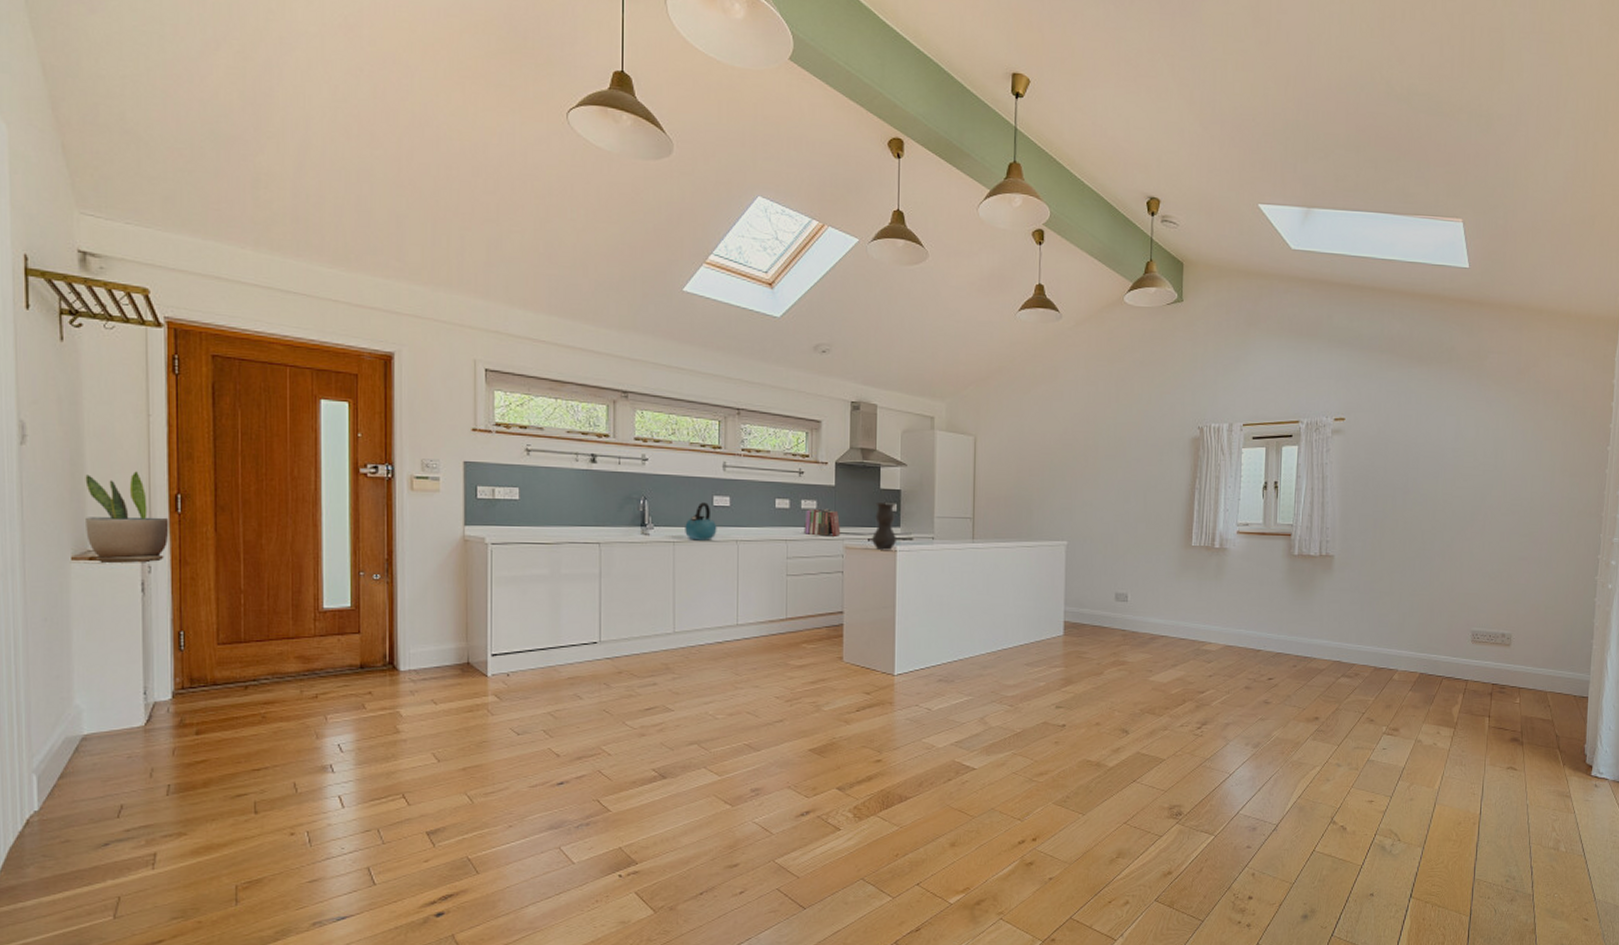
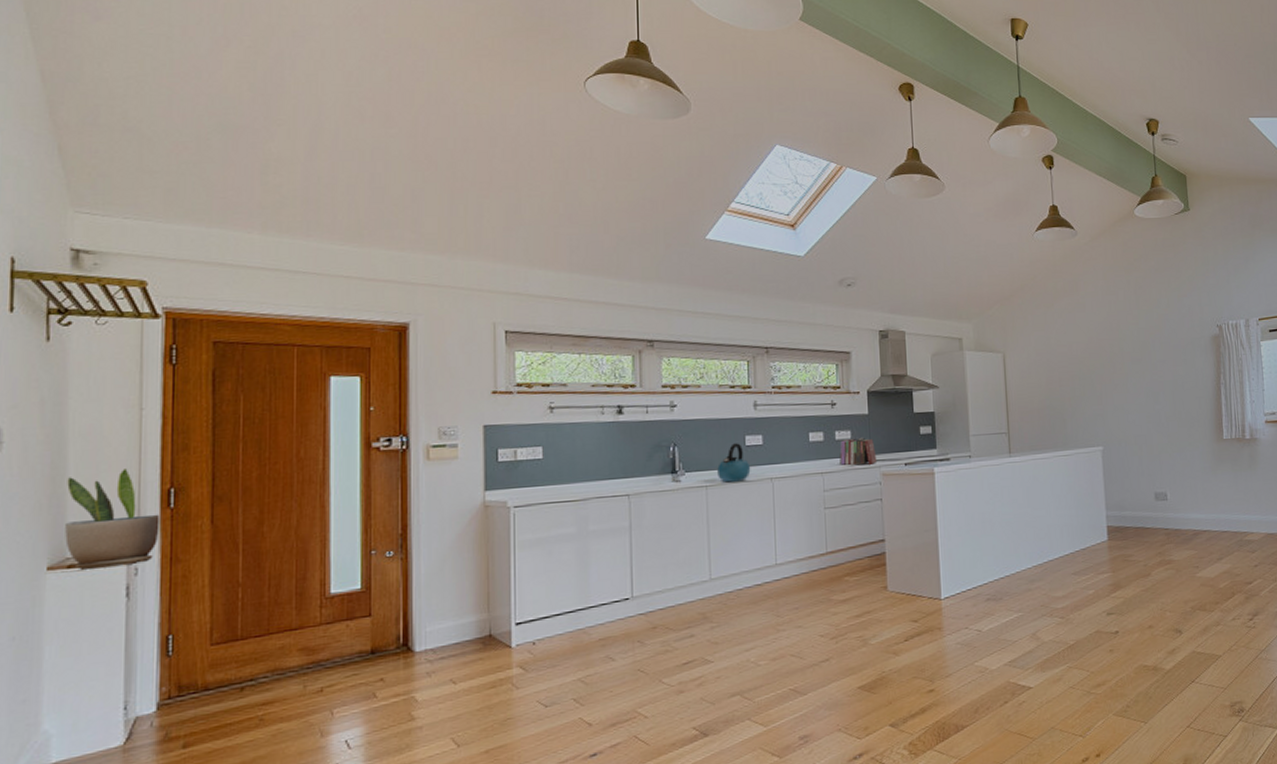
vase: present [872,503,897,551] -> none [909,425,935,475]

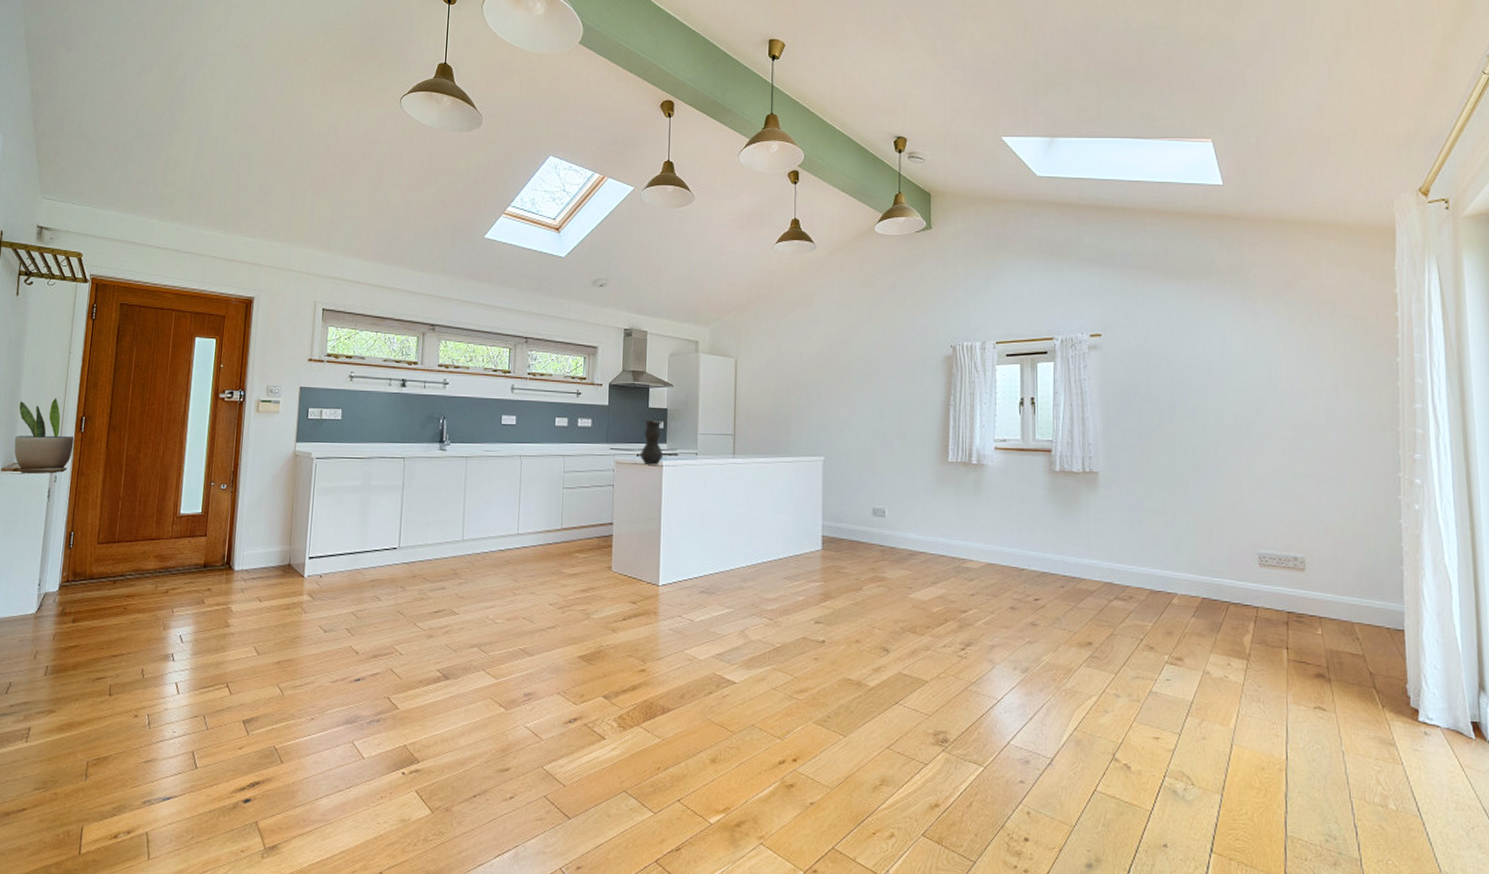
kettle: present [717,443,751,483] -> none [476,421,504,456]
books: present [839,437,878,466] -> none [580,426,613,452]
vase: none [909,425,935,475] -> present [640,421,664,466]

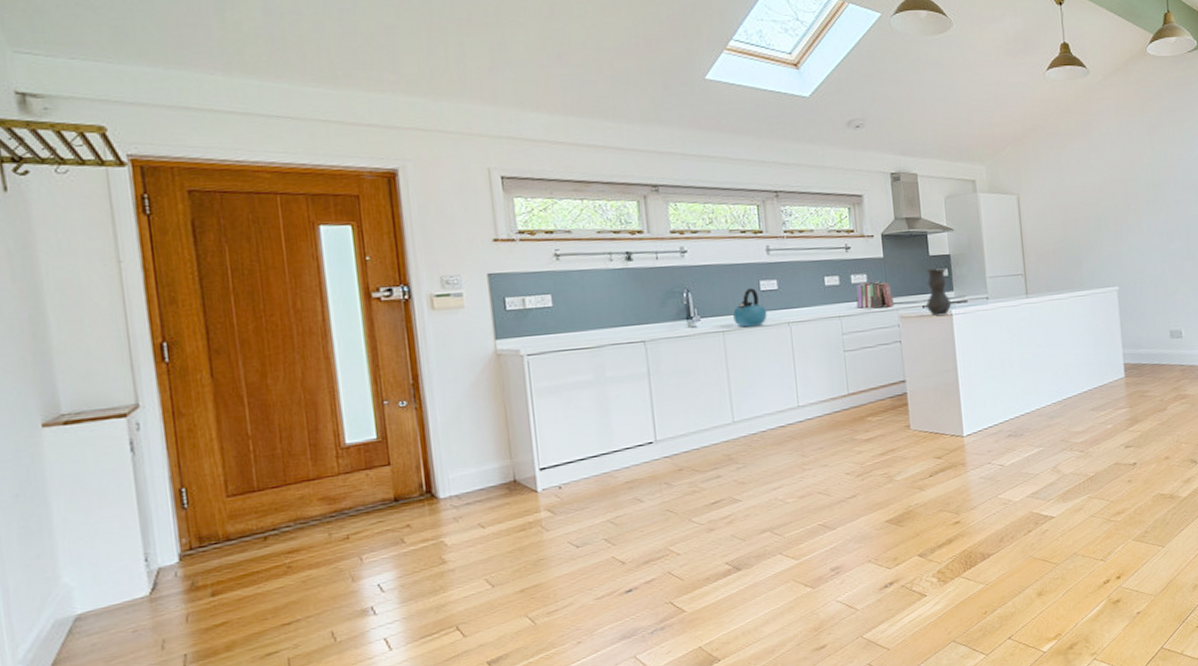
potted plant: present [14,398,74,474] -> none [49,323,158,426]
kettle: none [476,421,504,456] -> present [733,288,768,328]
books: none [580,426,613,452] -> present [855,280,895,309]

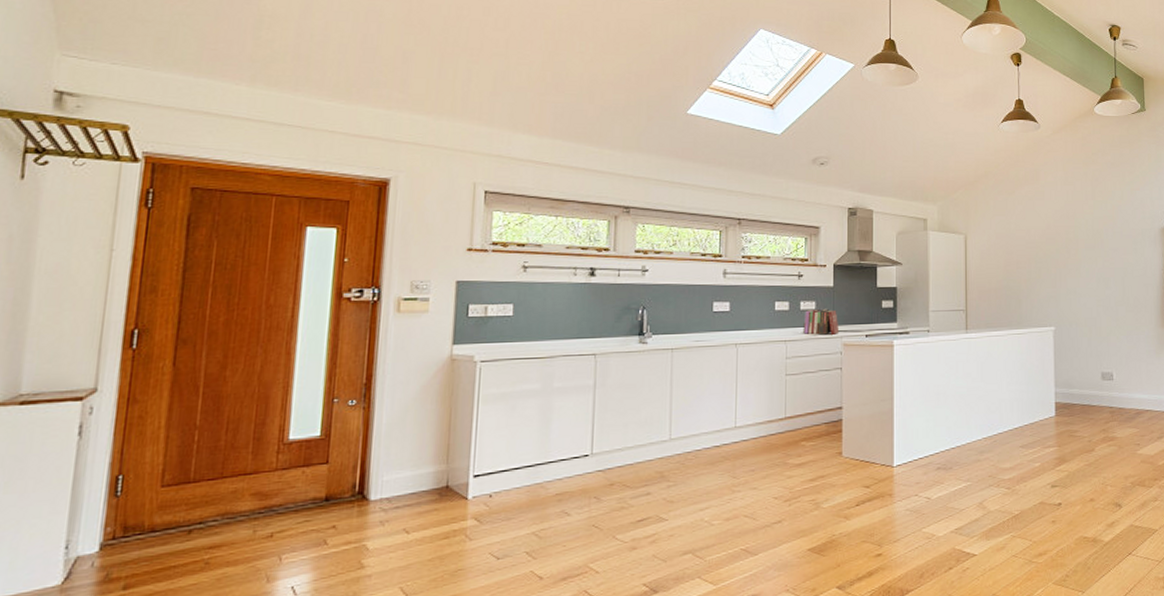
kettle: present [733,288,768,328] -> none [684,309,717,346]
vase: present [925,268,952,317] -> none [870,300,894,346]

